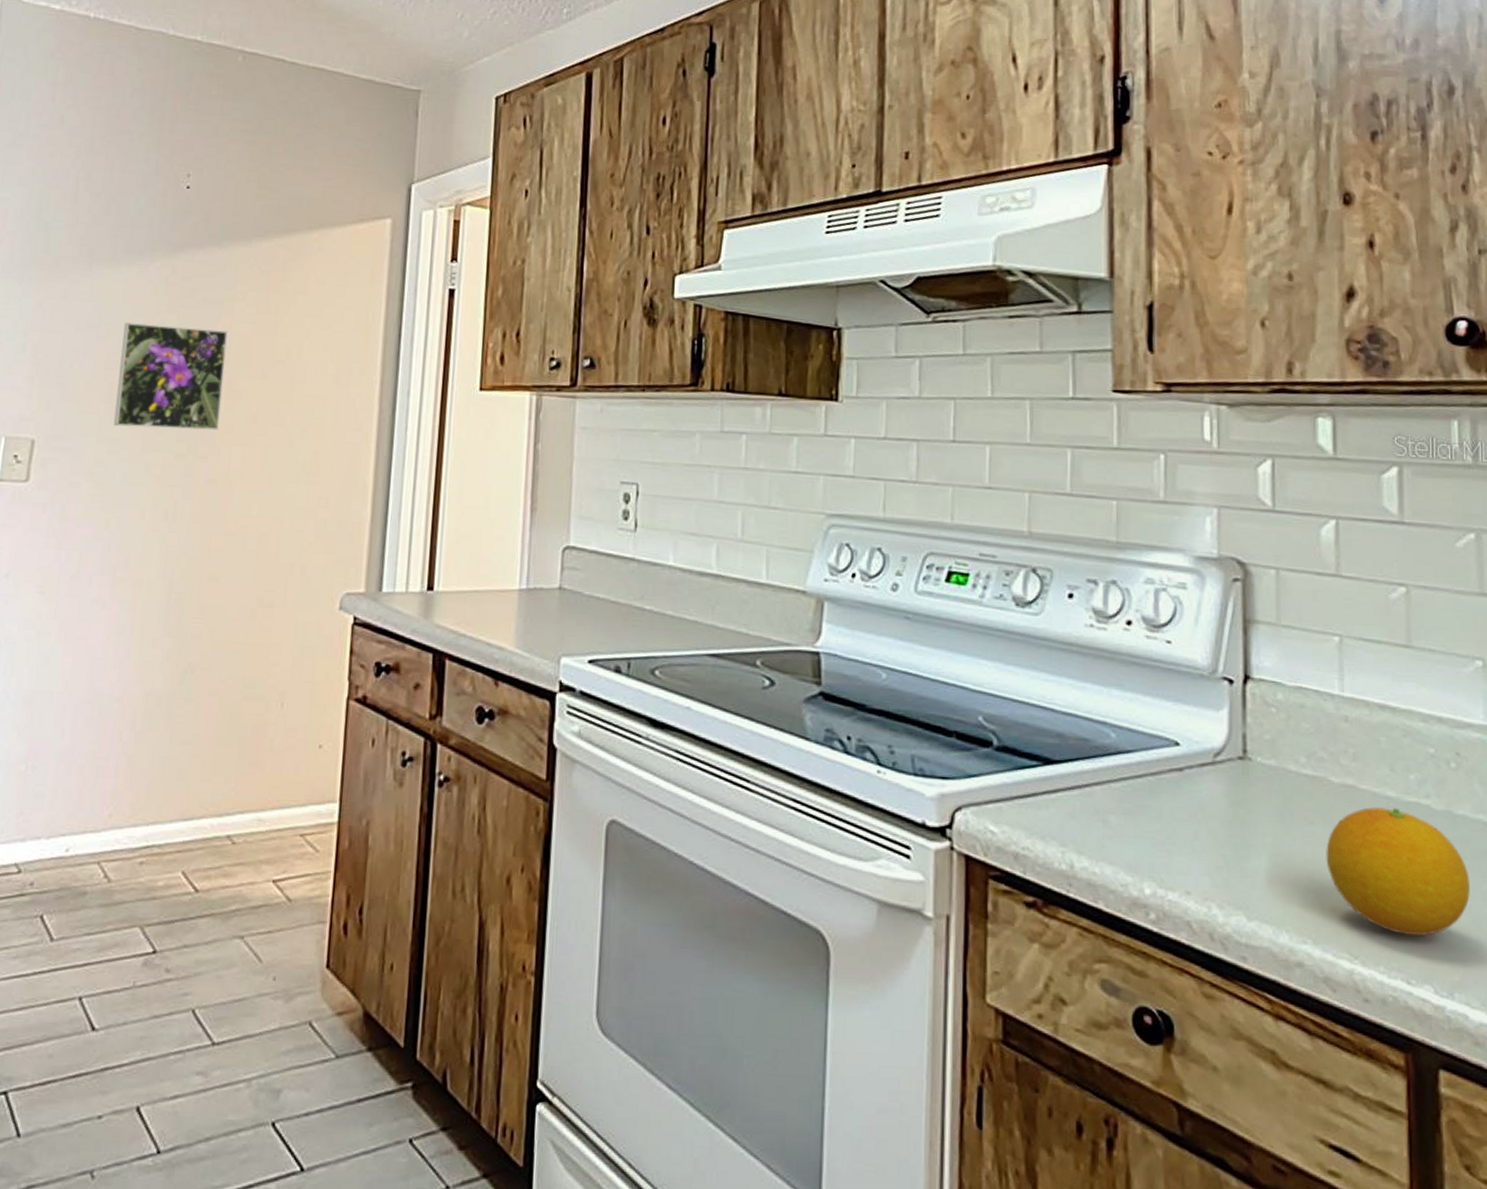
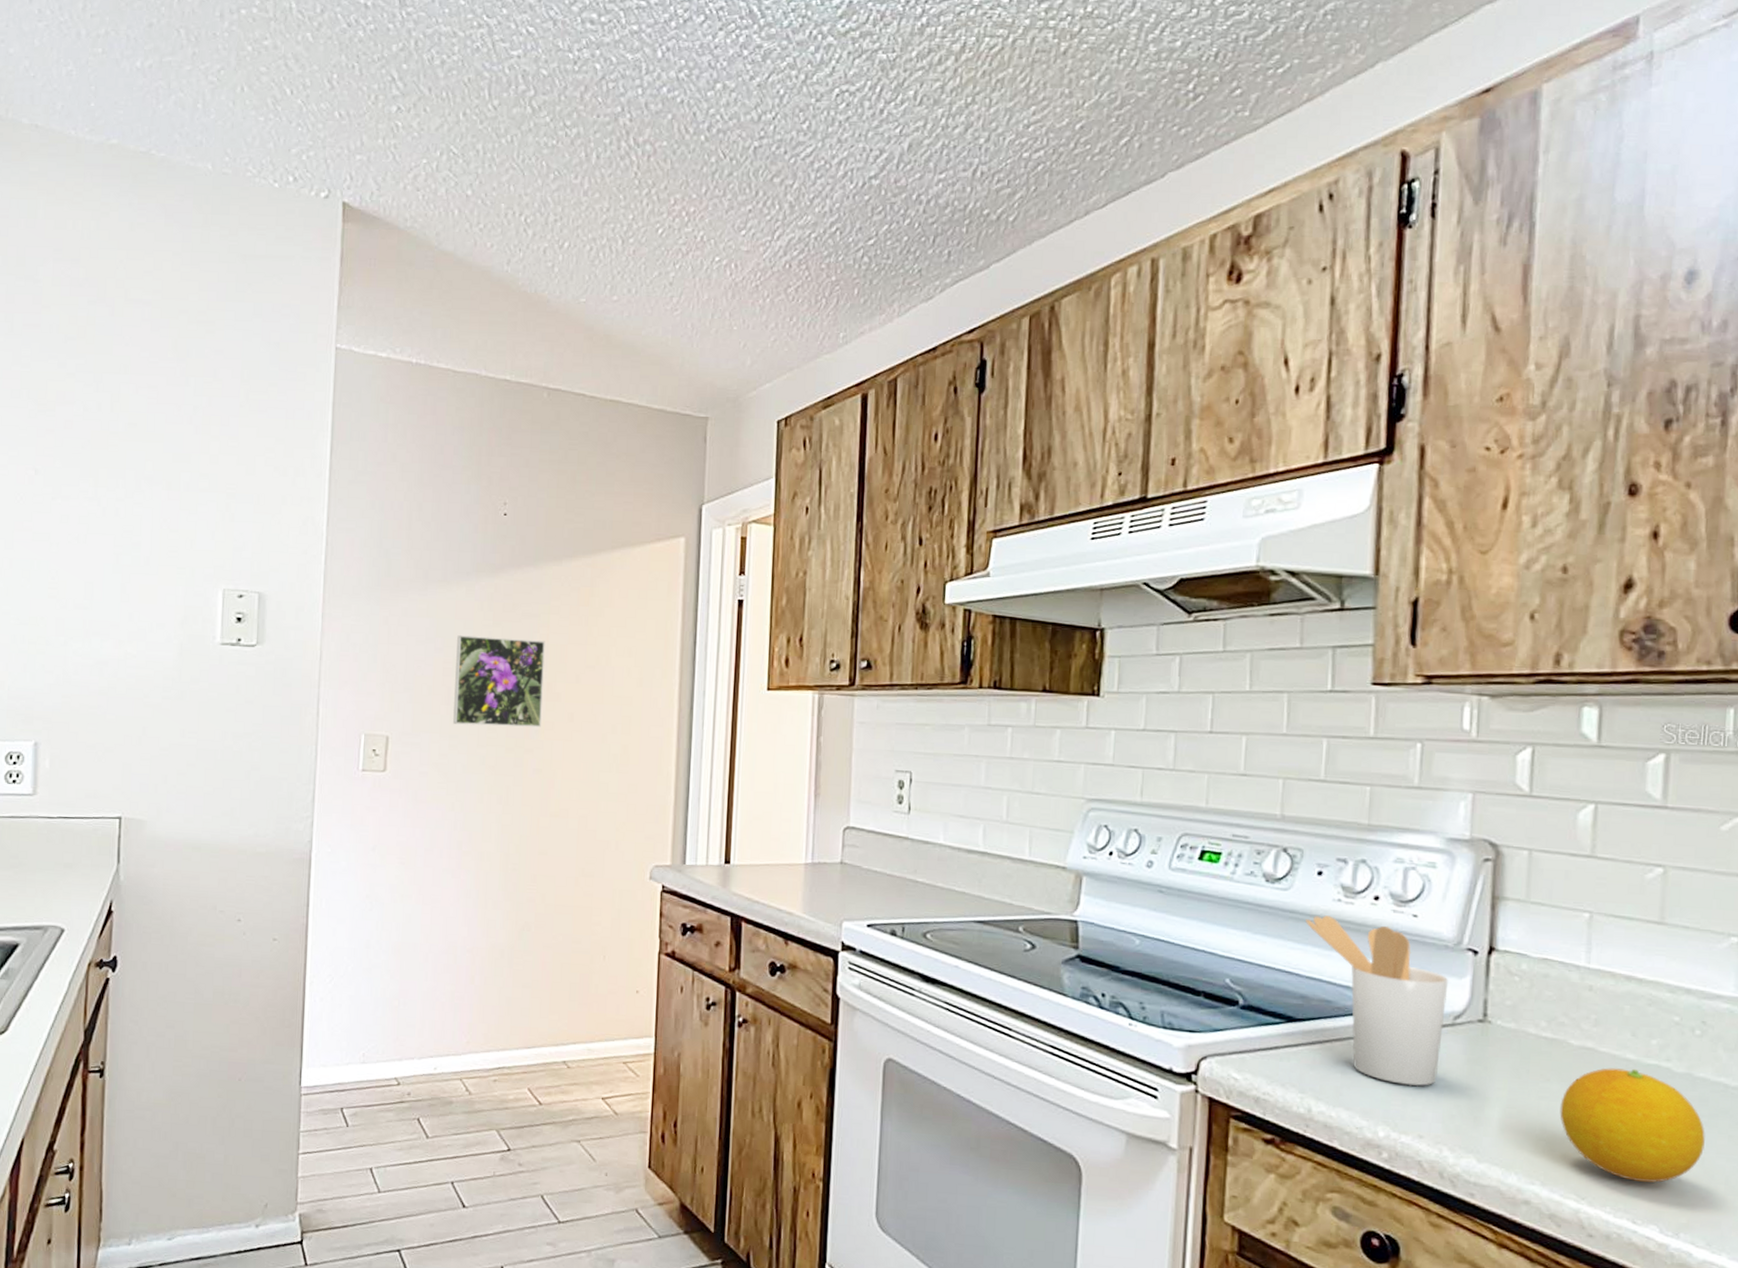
utensil holder: none [1058,642,1206,835] -> present [1305,915,1449,1086]

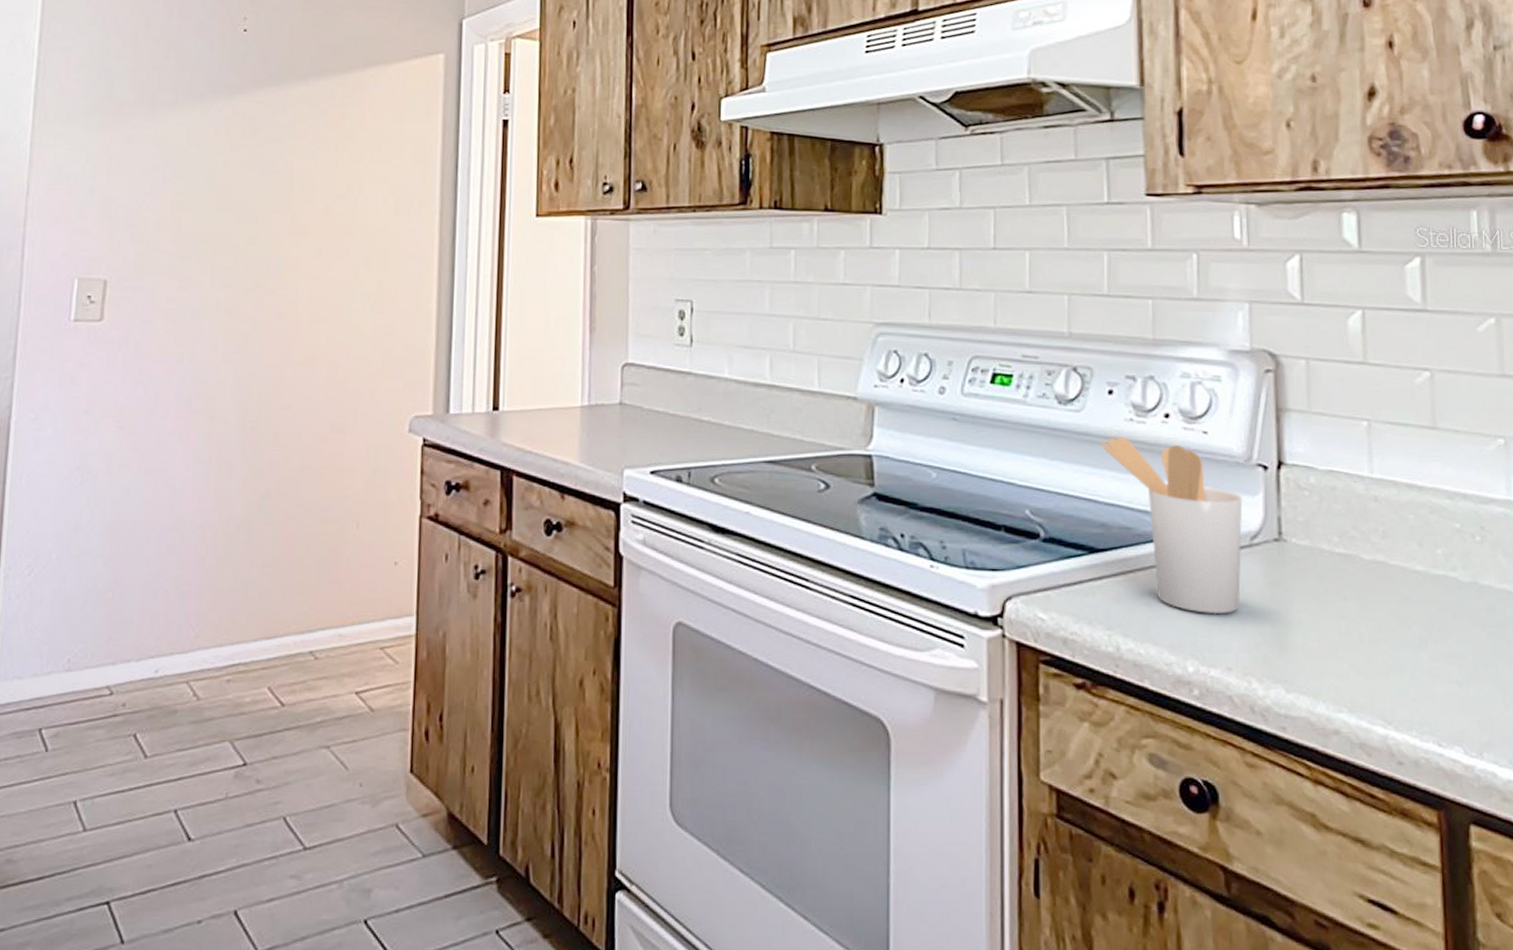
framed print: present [453,635,545,728] -> none [183,164,290,265]
fruit: present [1559,1067,1705,1183] -> none [1359,580,1496,700]

